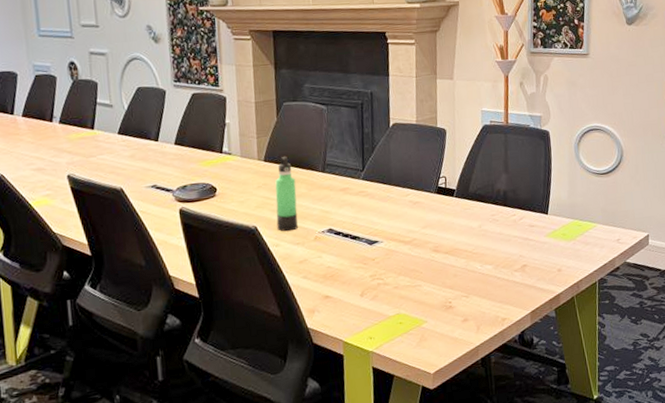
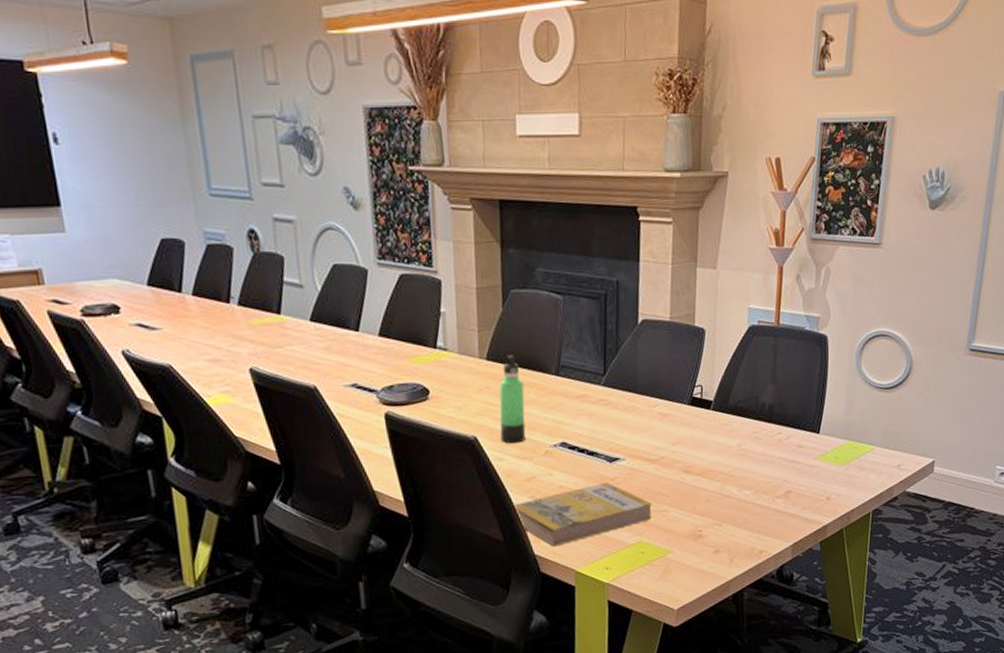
book: none [287,262,408,320] -> present [512,482,653,547]

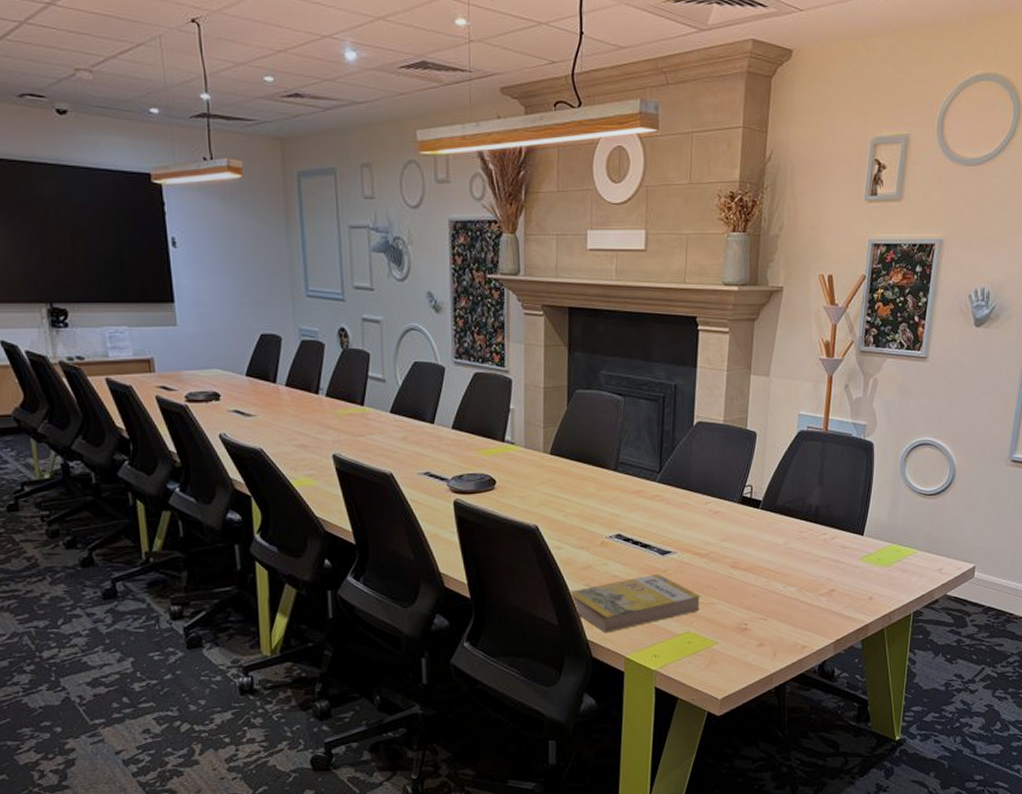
thermos bottle: present [499,355,526,444] -> none [560,451,584,534]

